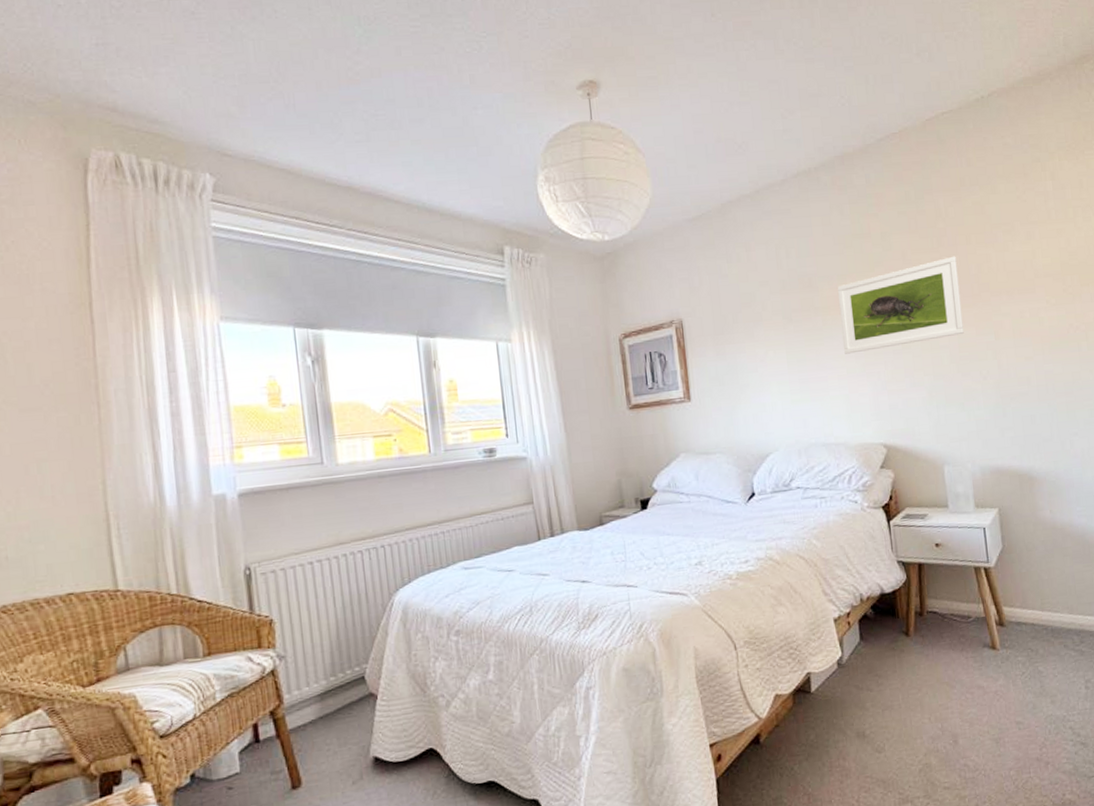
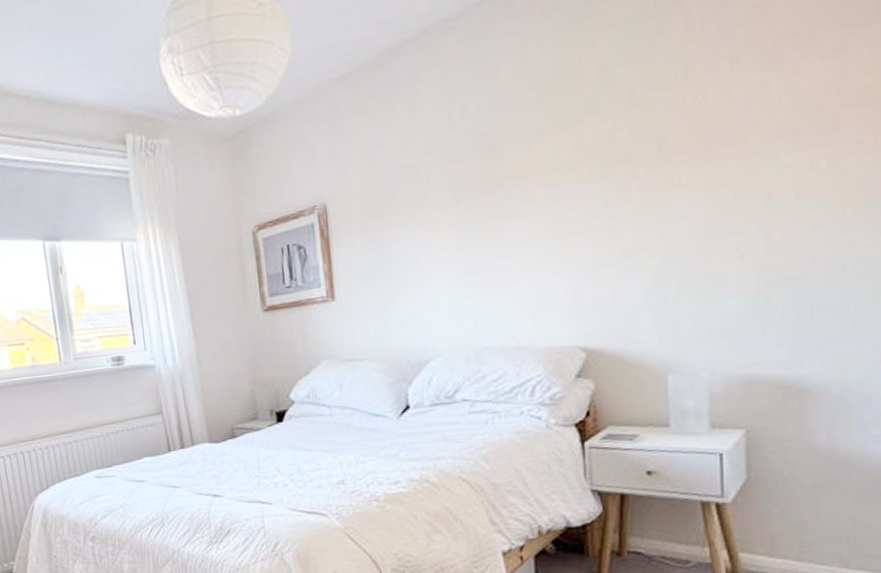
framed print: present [837,256,964,354] -> none [529,89,715,235]

